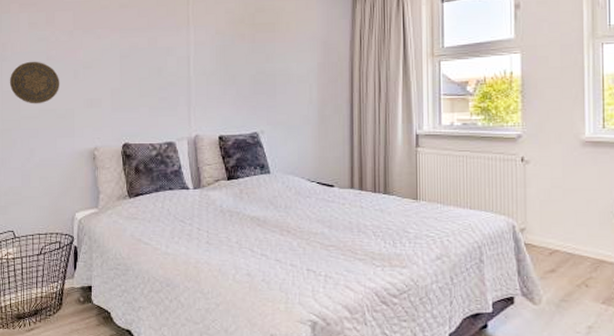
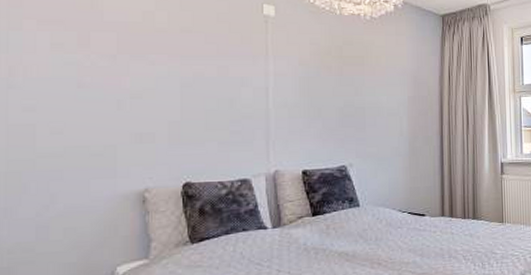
decorative plate: present [9,61,60,104] -> none [19,89,97,141]

